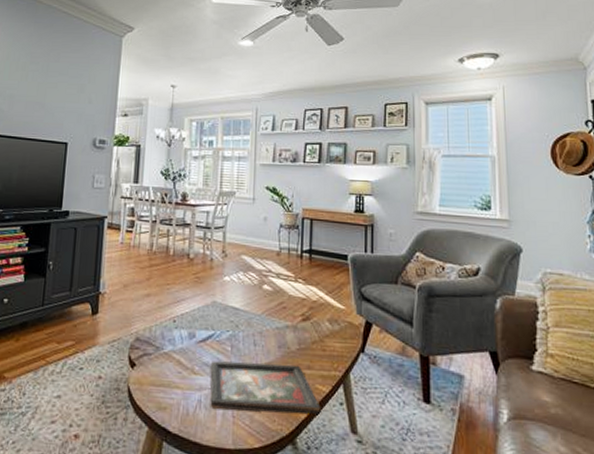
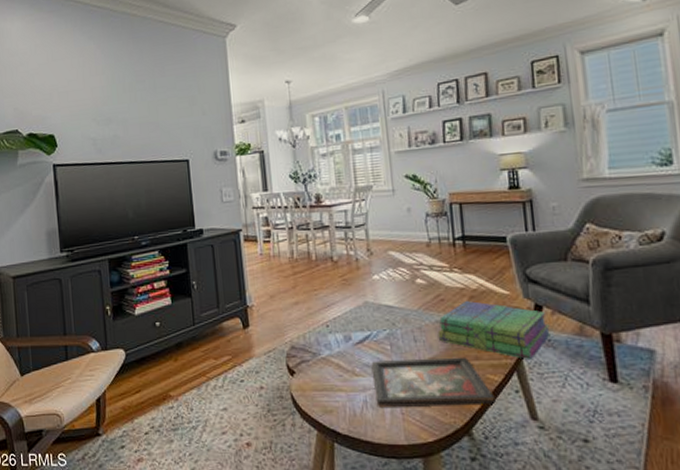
stack of books: none [276,311,376,375] -> present [437,301,551,361]

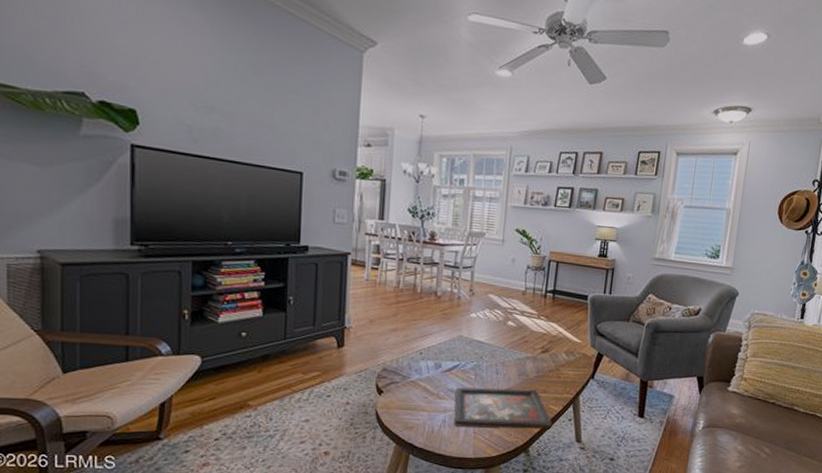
stack of books: present [437,301,551,361] -> none [516,345,605,397]

